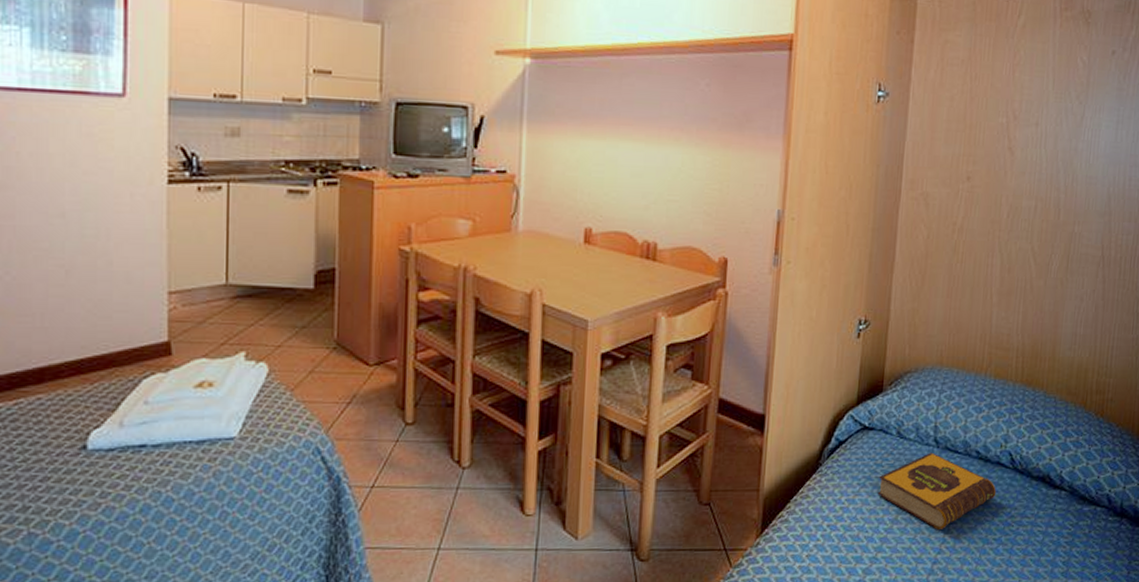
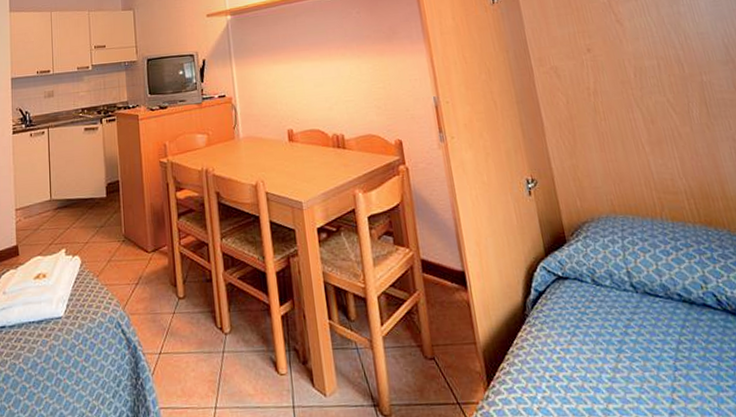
hardback book: present [877,452,997,530] -> none [586,298,714,377]

